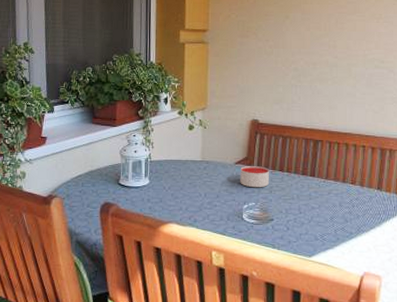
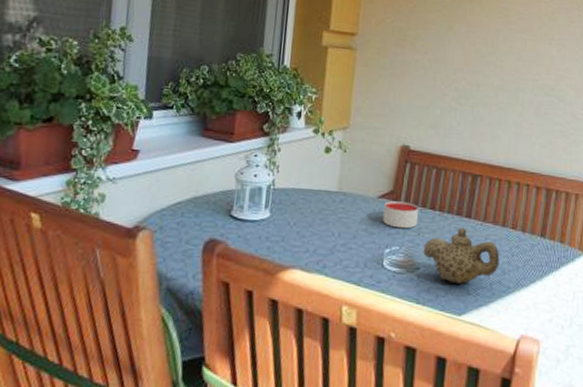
teapot: none [275,185,342,232] -> present [423,227,500,285]

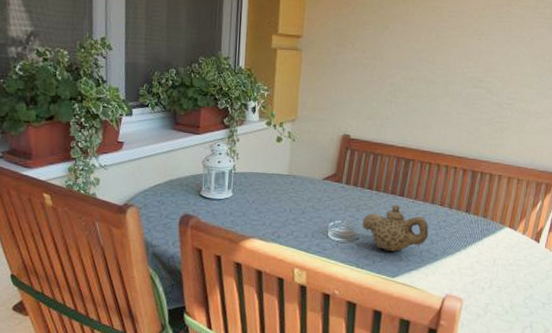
candle: present [383,201,420,229] -> none [327,182,359,206]

